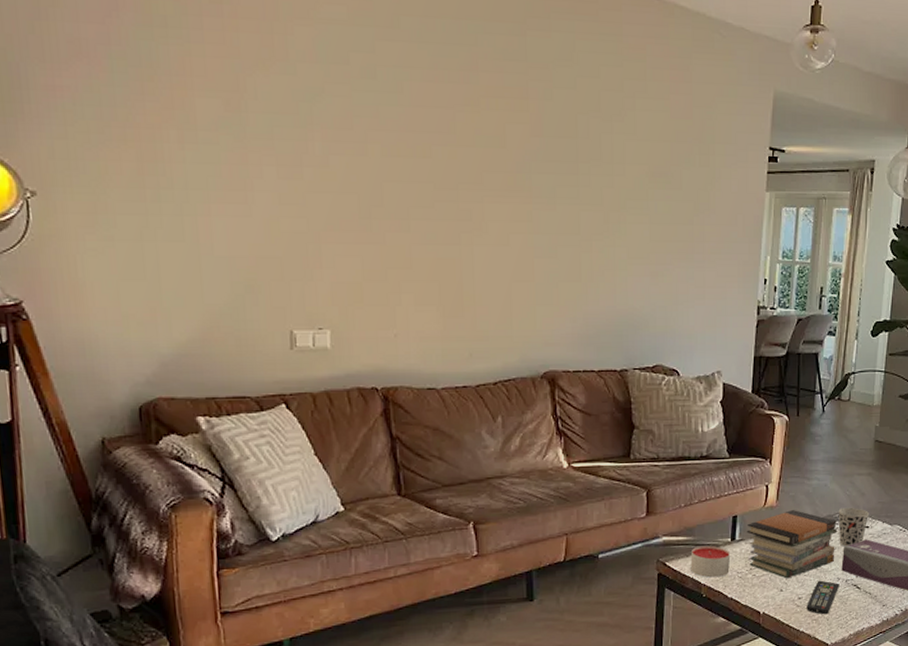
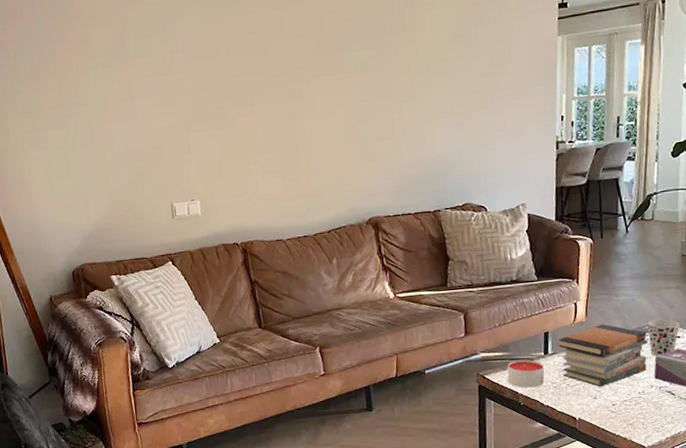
remote control: present [806,580,840,615] -> none [621,388,654,420]

